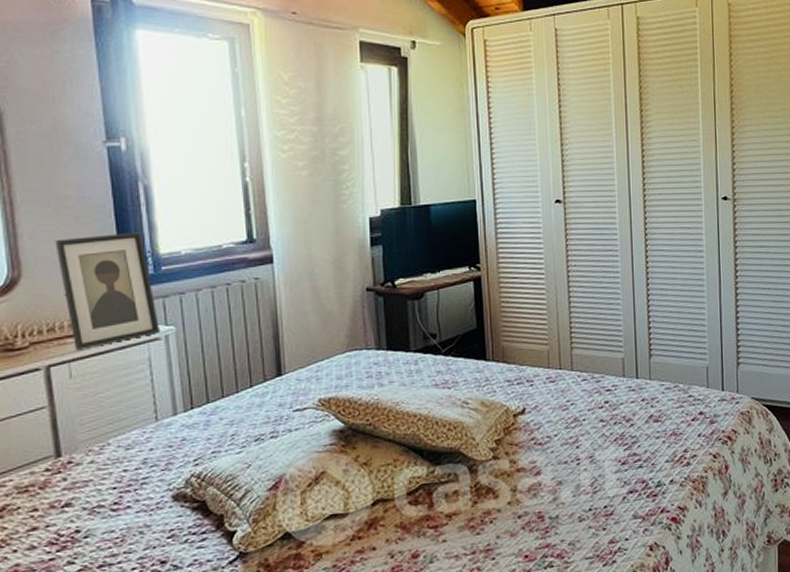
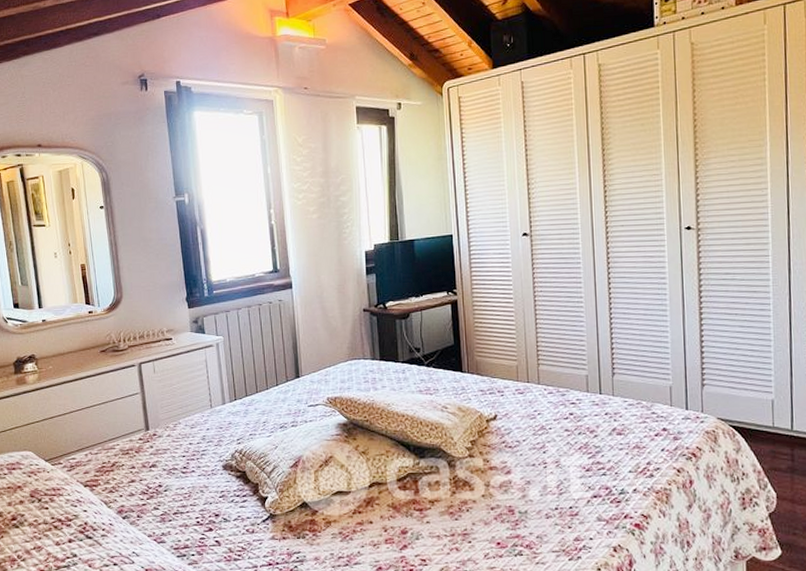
picture frame: present [55,232,159,351] -> none [143,265,212,353]

